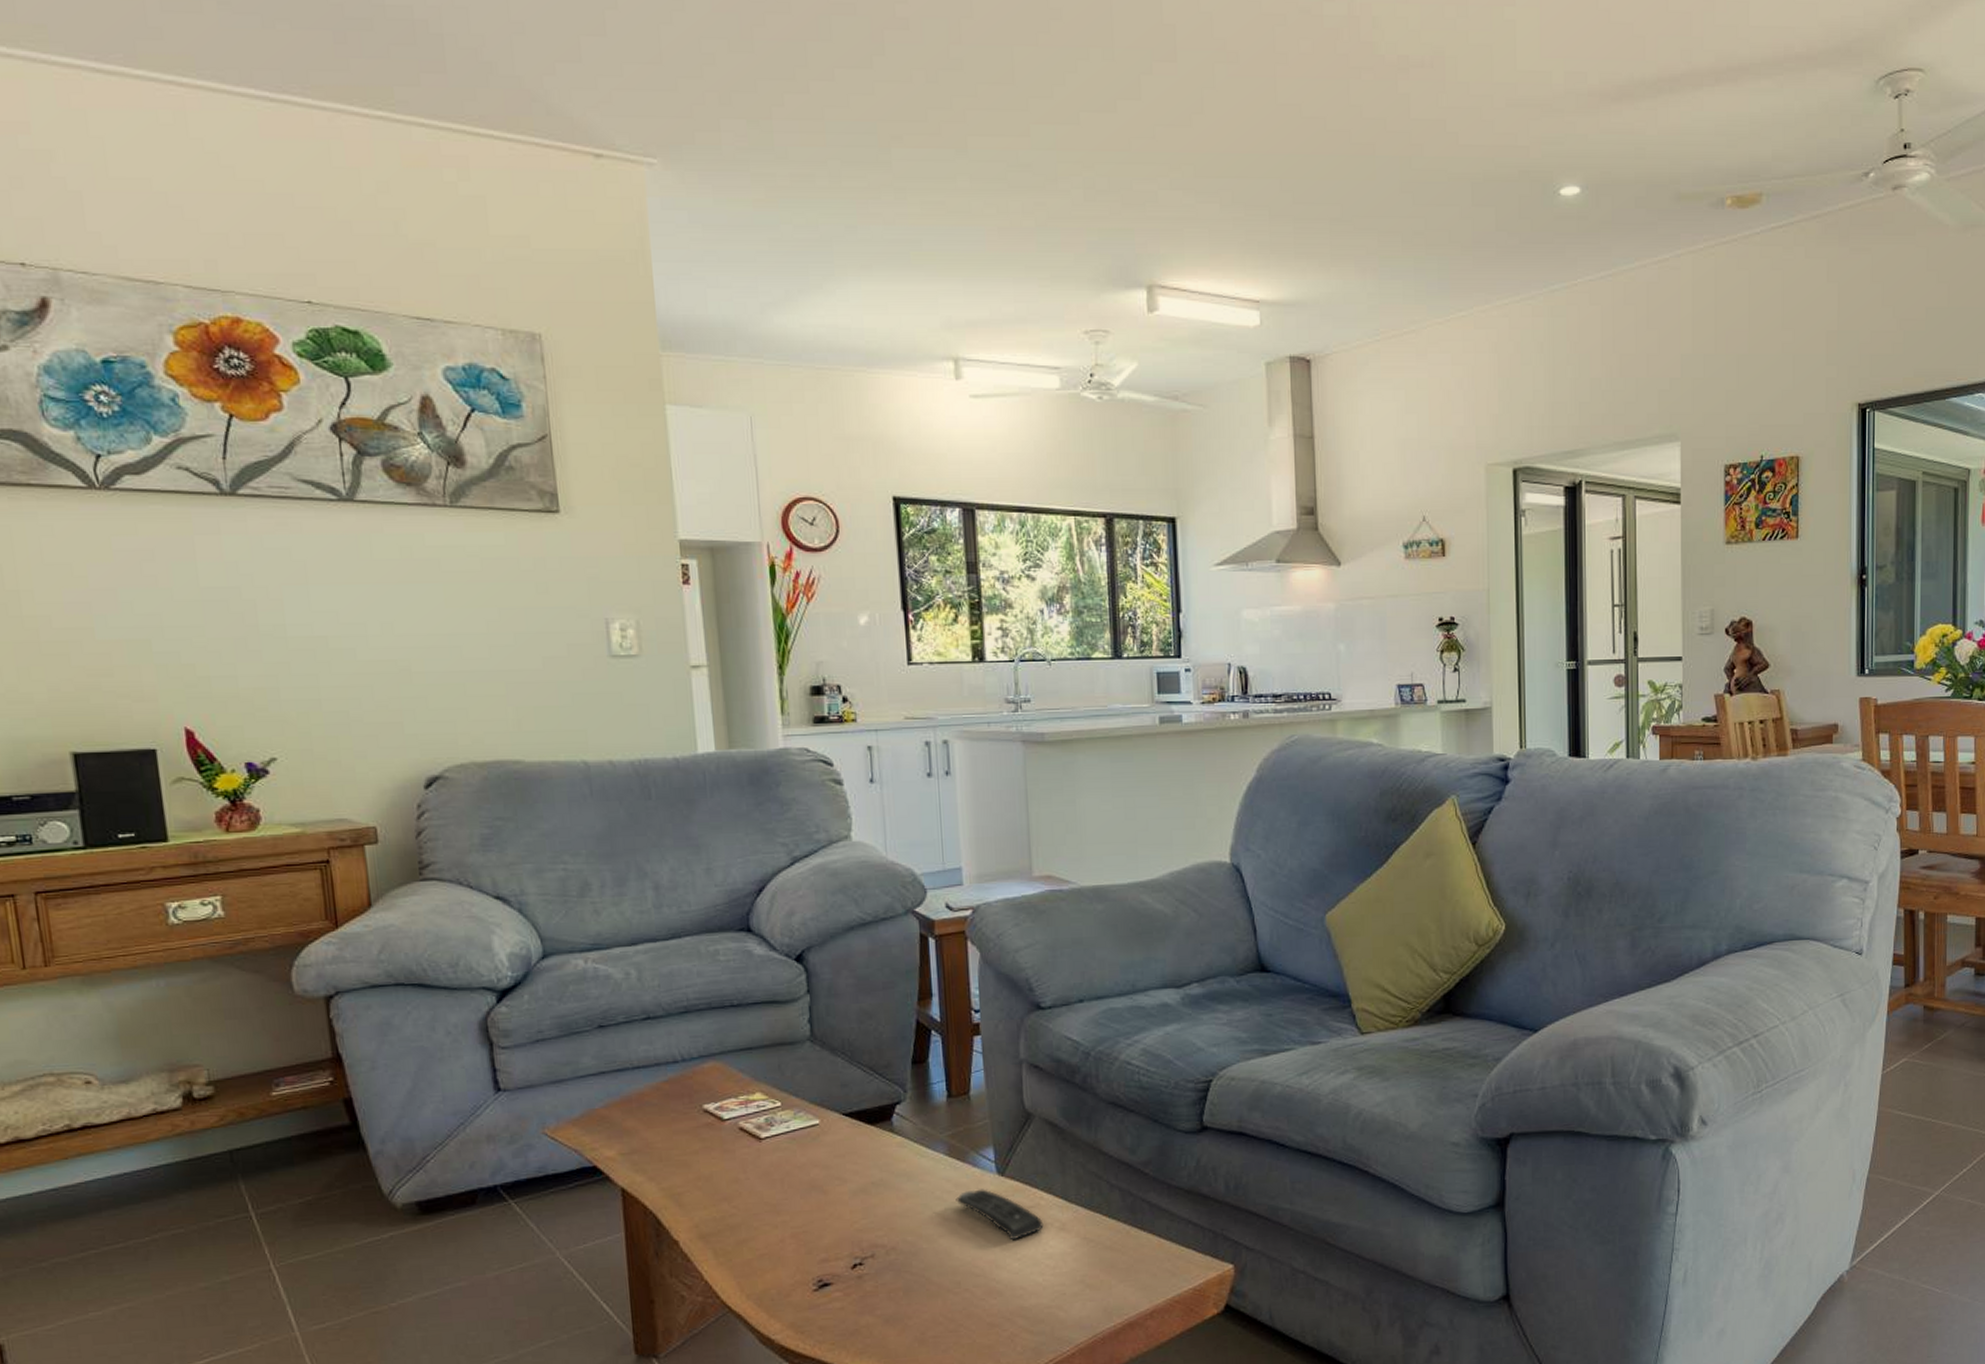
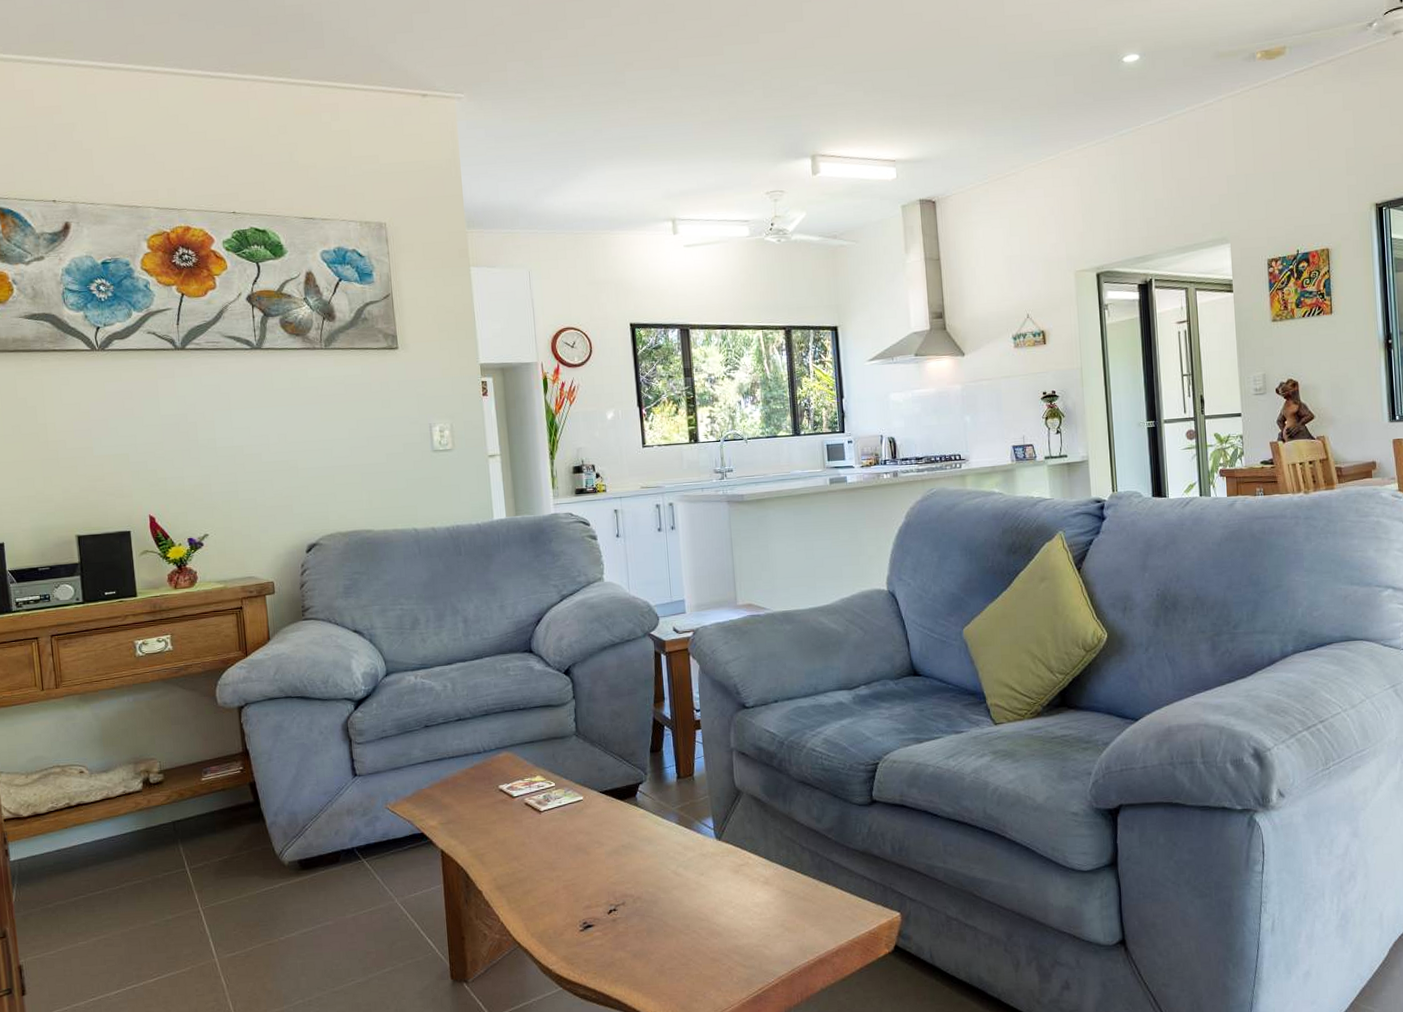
remote control: present [956,1189,1044,1241] -> none [685,851,752,892]

